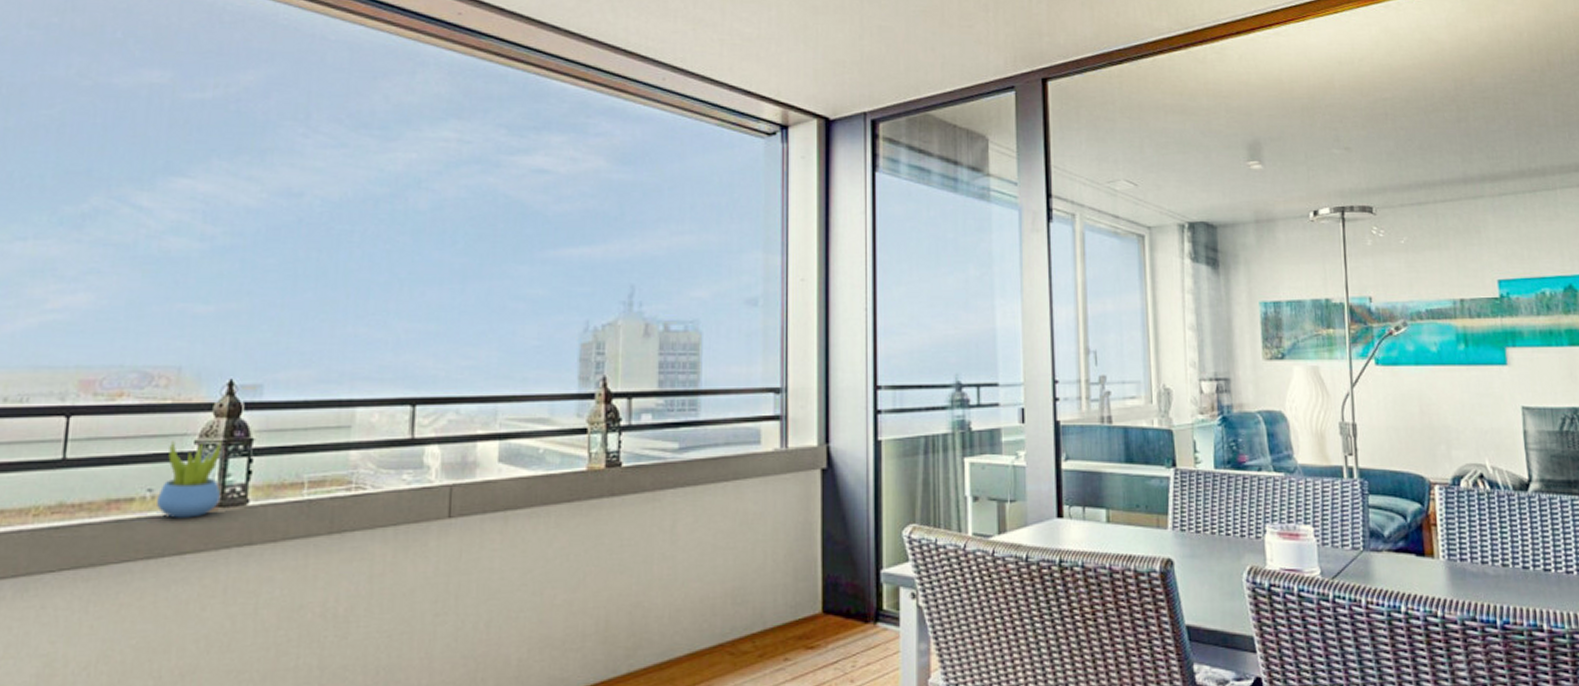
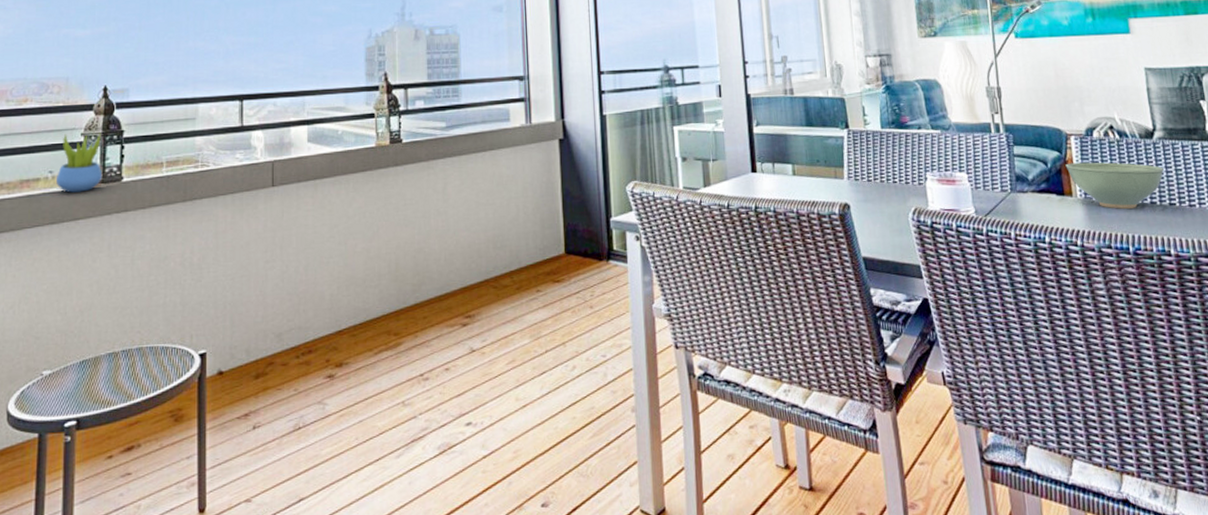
bowl: none [1427,517,1539,575] -> present [1065,162,1164,210]

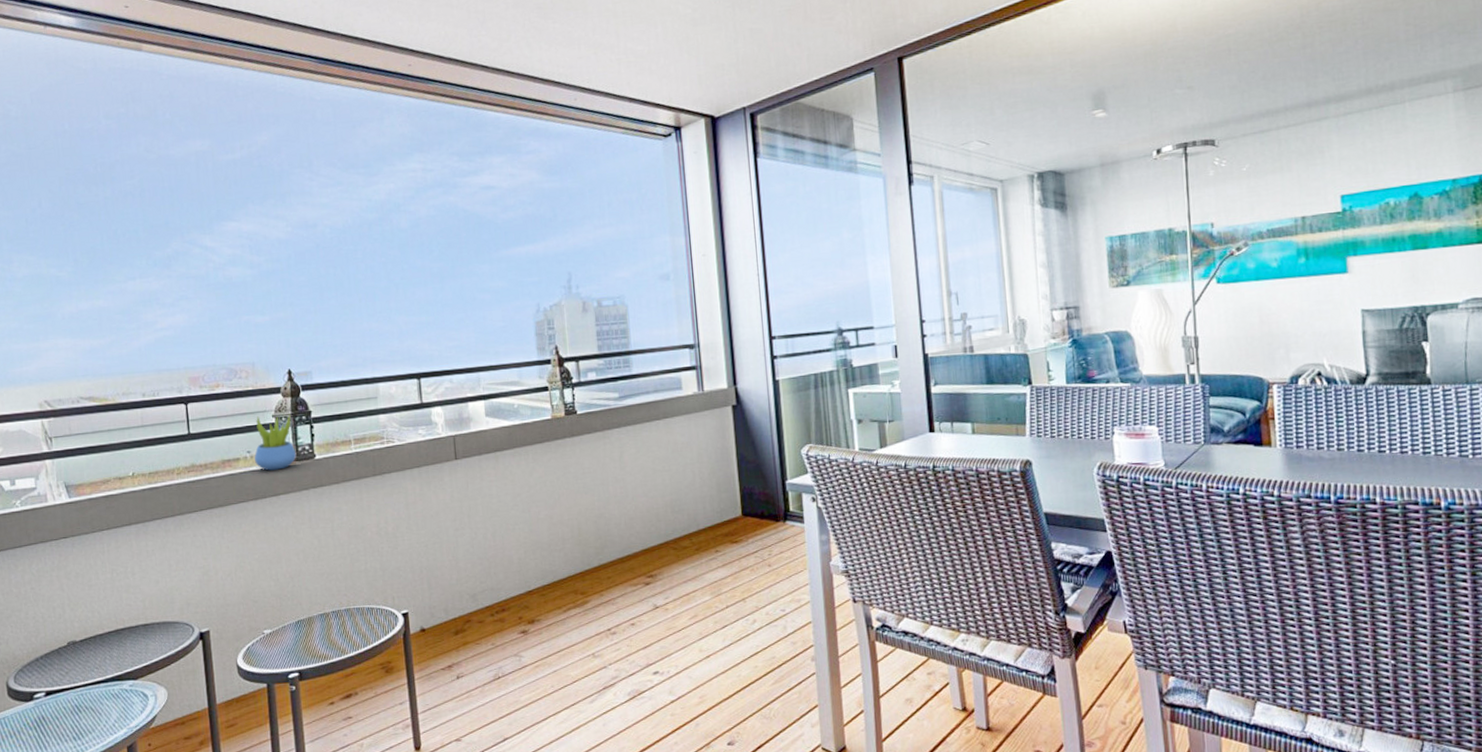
bowl: present [1065,162,1164,210] -> none [1265,410,1375,458]

